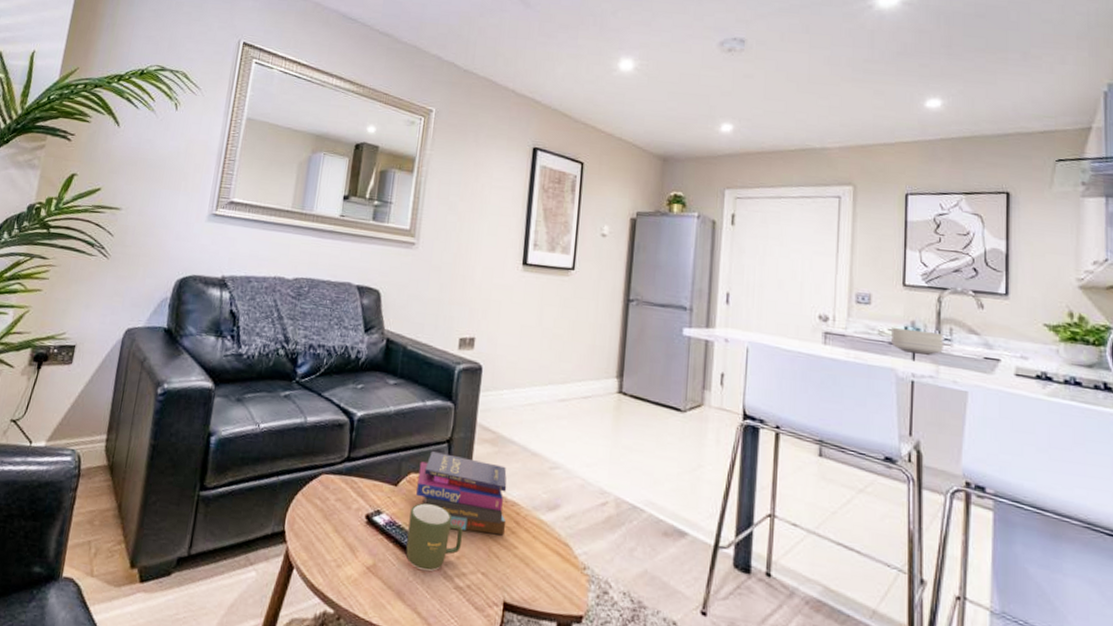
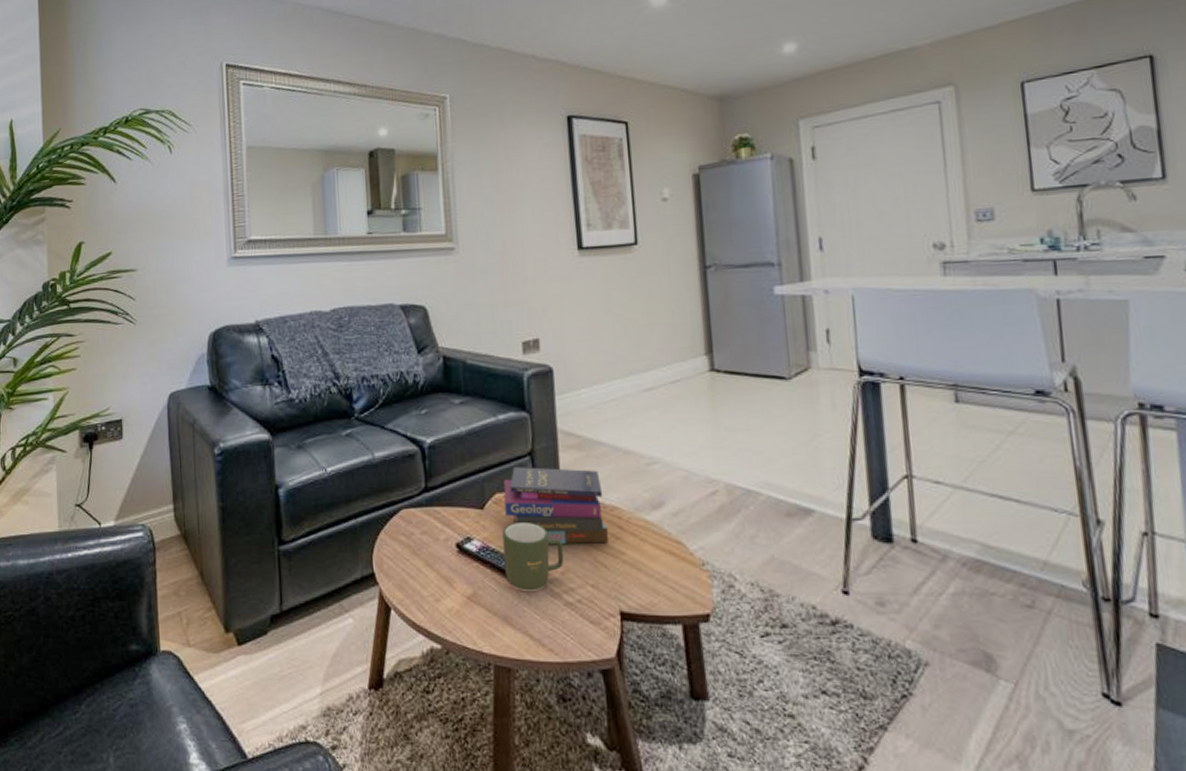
bowl: present [890,328,945,356] -> none [1022,239,1093,268]

